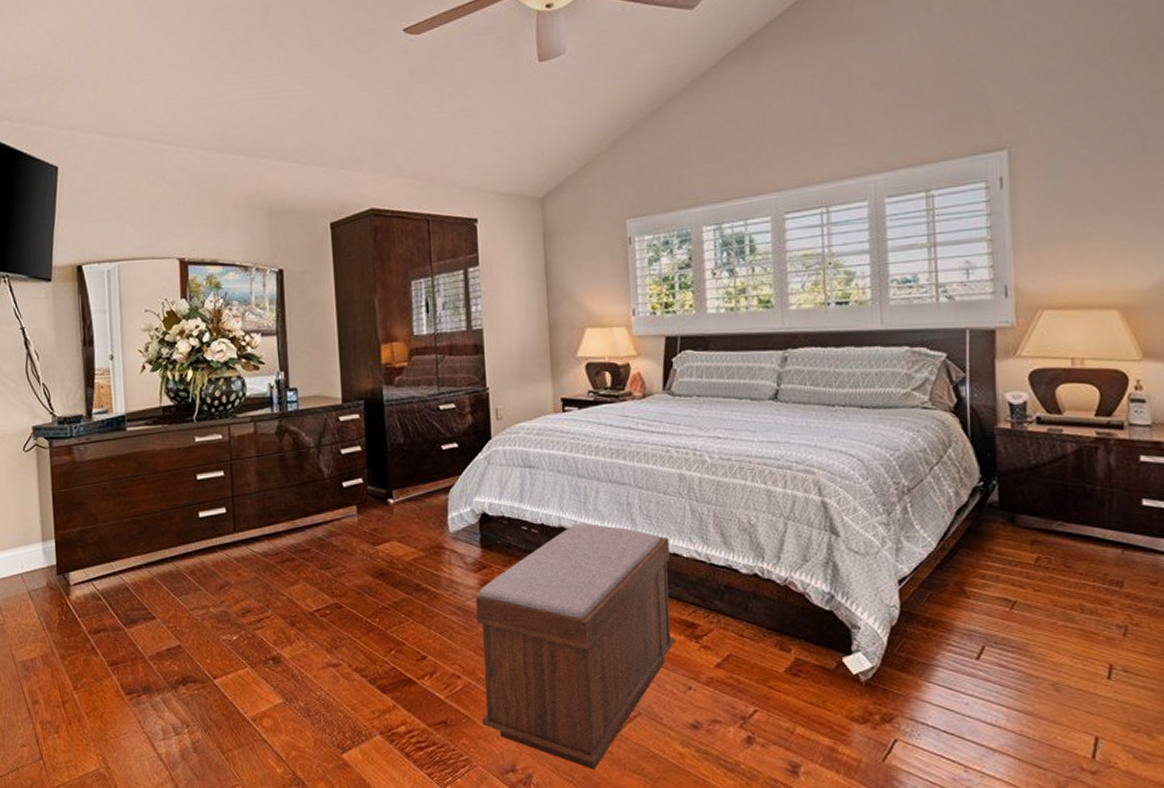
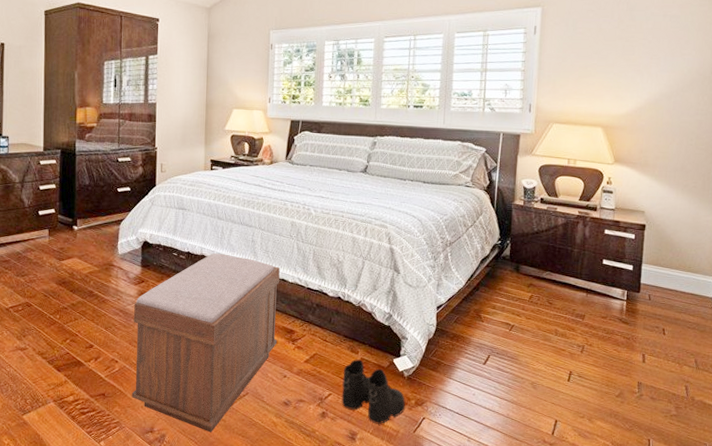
boots: none [771,660,866,751] -> present [341,359,405,424]

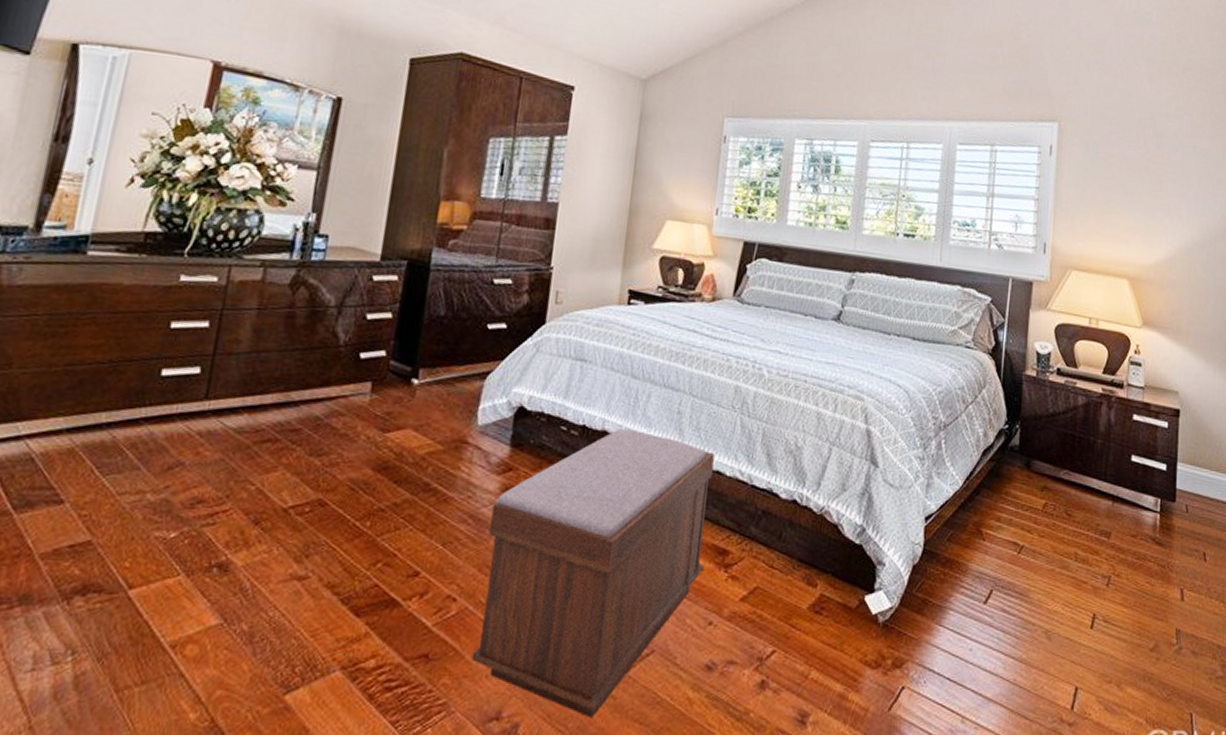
boots: present [341,359,405,424] -> none [789,596,879,698]

